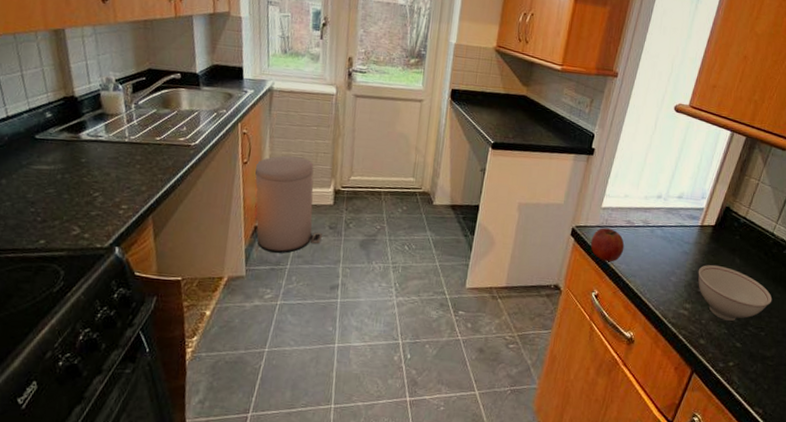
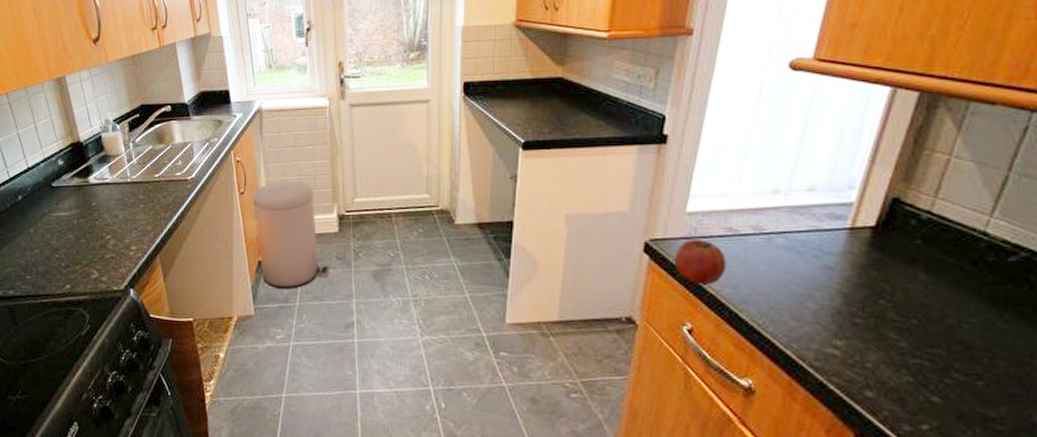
bowl: present [698,265,773,322] -> none [852,283,994,366]

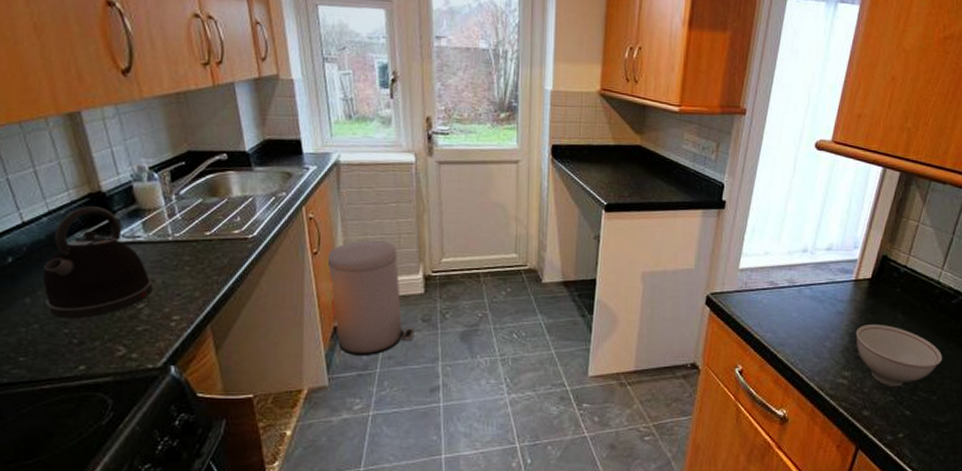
kettle: none [42,154,117,246] -> present [43,206,153,319]
fruit: present [675,239,727,285] -> none [730,292,769,332]
bowl: none [852,283,994,366] -> present [855,325,943,388]

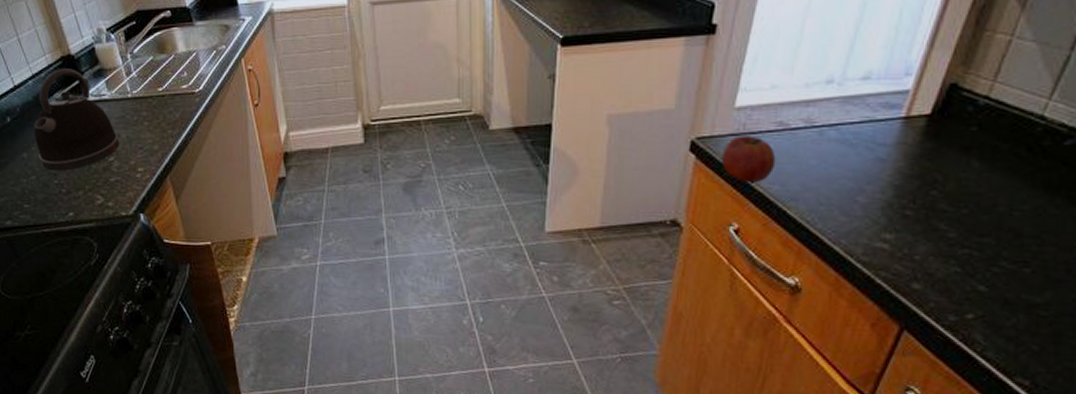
pedal bin: present [326,240,416,355] -> none [266,90,358,206]
fruit: none [730,292,769,332] -> present [722,136,776,183]
bowl: present [855,325,943,388] -> none [904,174,1044,256]

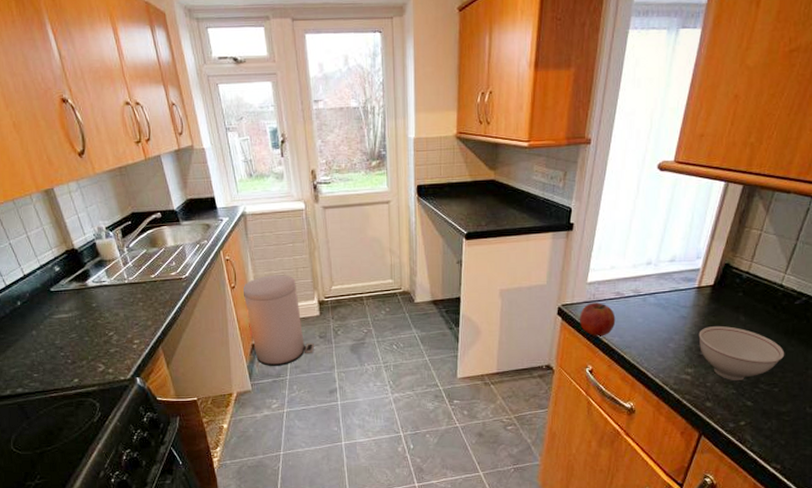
kettle: present [34,69,120,171] -> none [42,260,118,345]
pedal bin: none [266,90,358,206] -> present [241,275,315,366]
bowl: none [904,174,1044,256] -> present [698,326,785,382]

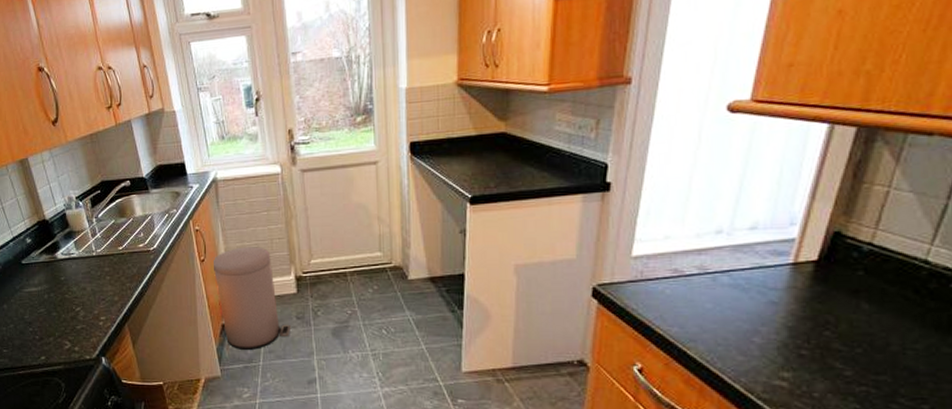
fruit: present [580,303,616,337] -> none [623,282,674,326]
bowl: present [698,326,785,382] -> none [797,316,938,393]

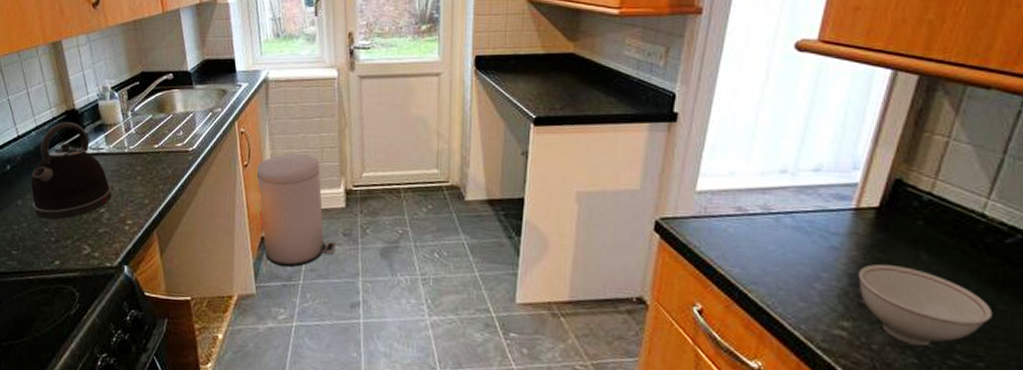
kettle: none [14,232,85,320] -> present [31,122,112,220]
bowl: none [797,316,938,393] -> present [858,264,993,347]

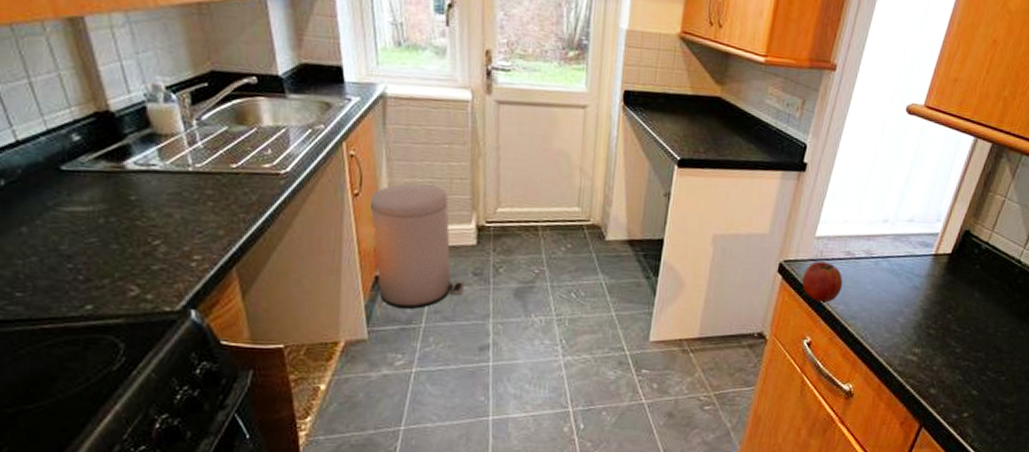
kettle: present [31,122,112,220] -> none [42,127,171,253]
fruit: none [685,218,736,265] -> present [802,261,843,303]
bowl: present [858,264,993,347] -> none [930,301,1016,367]

